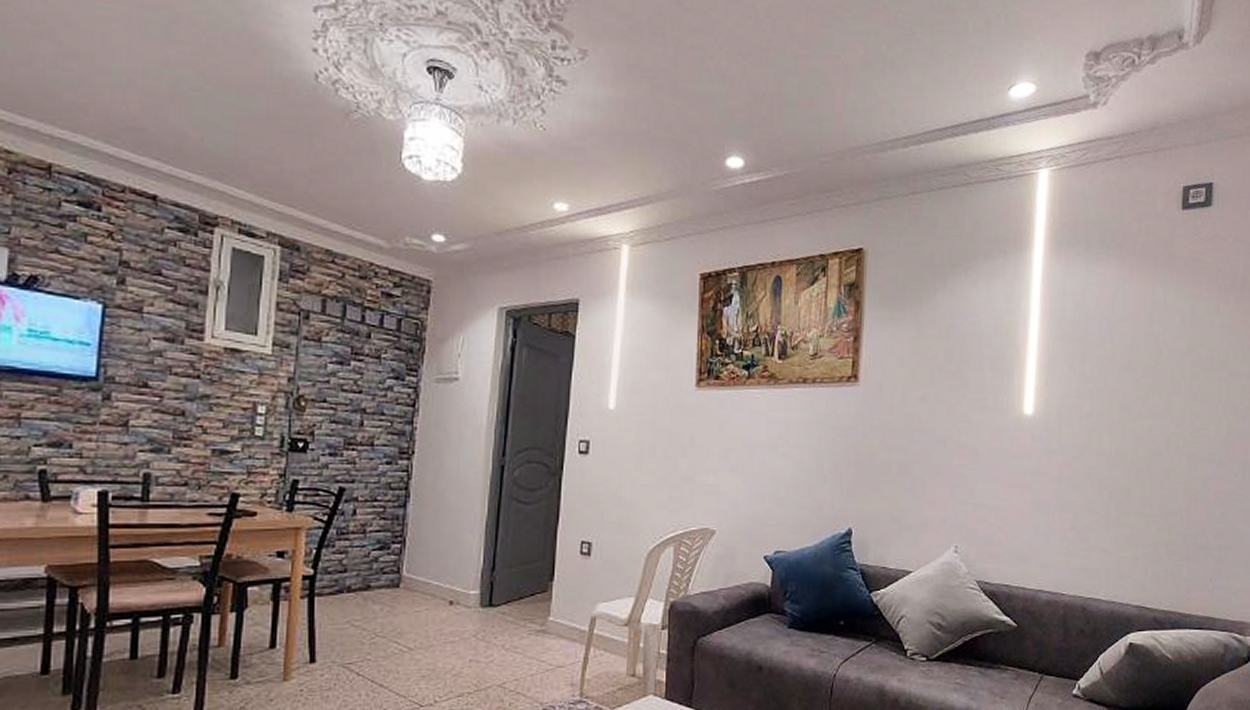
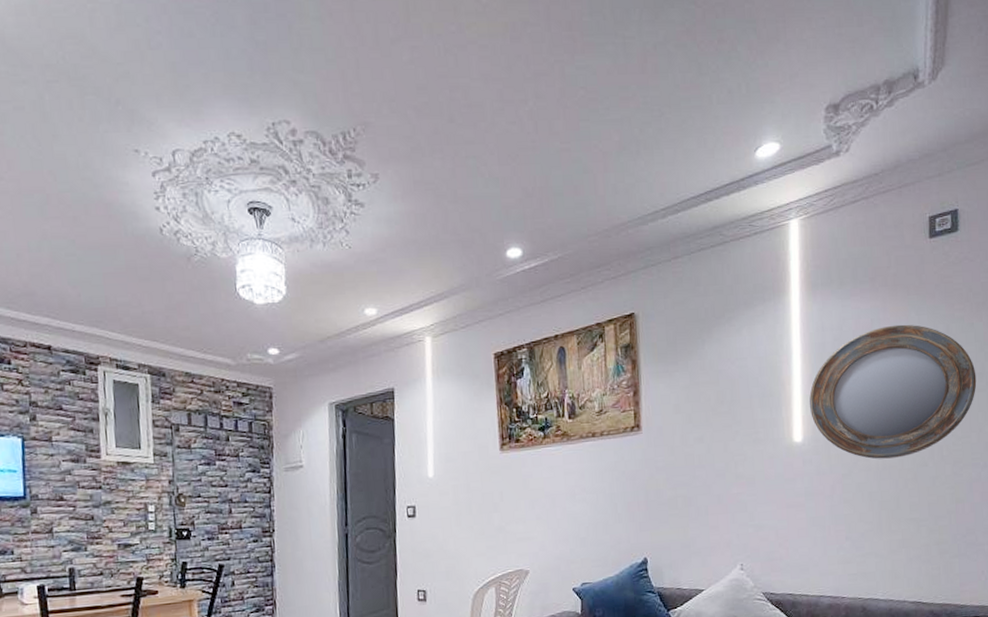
home mirror: none [1044,298,1219,444] -> present [809,324,977,459]

